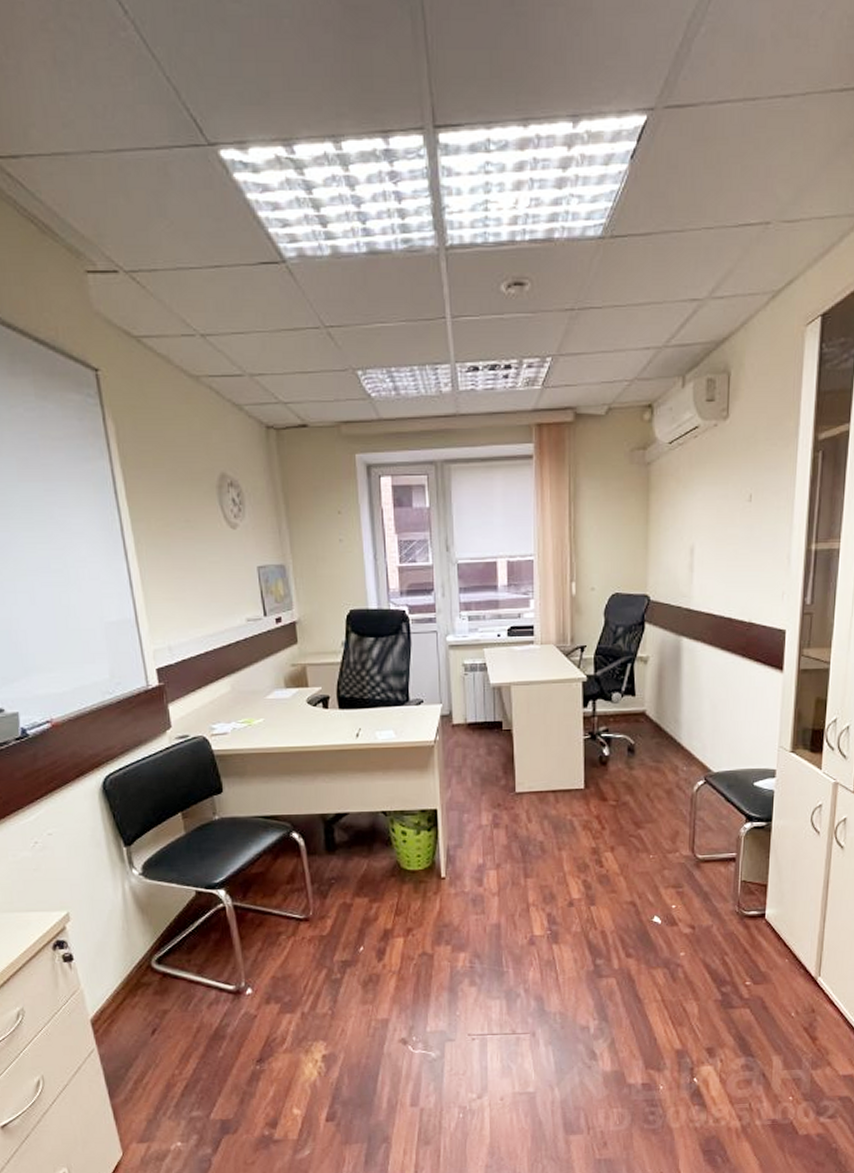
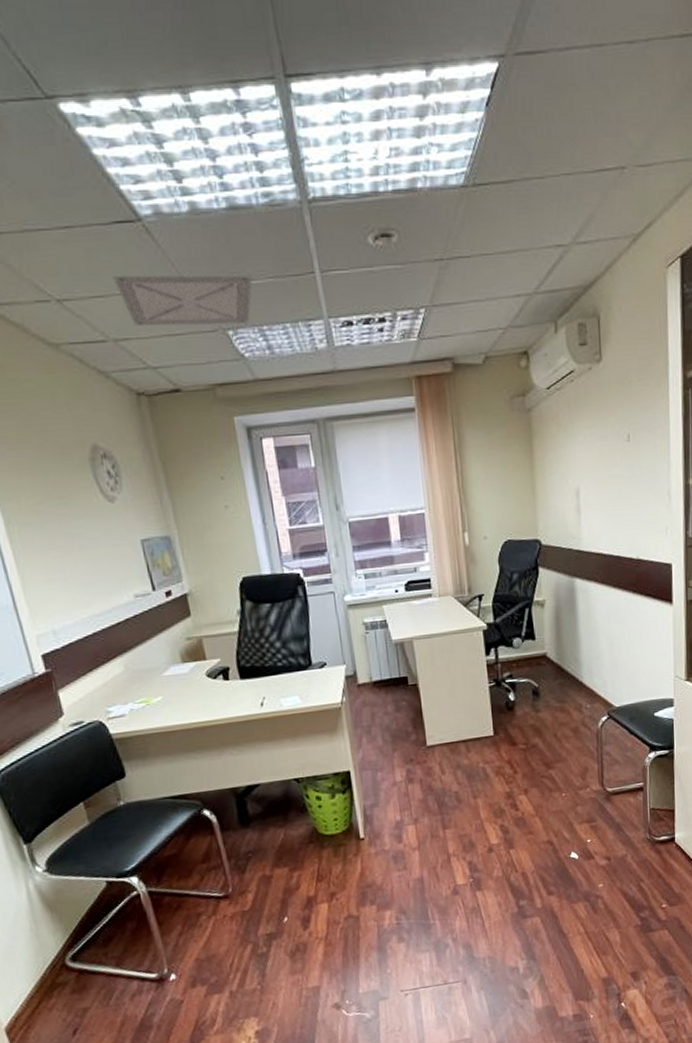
ceiling vent: none [254,314,385,365] -> present [112,275,253,326]

